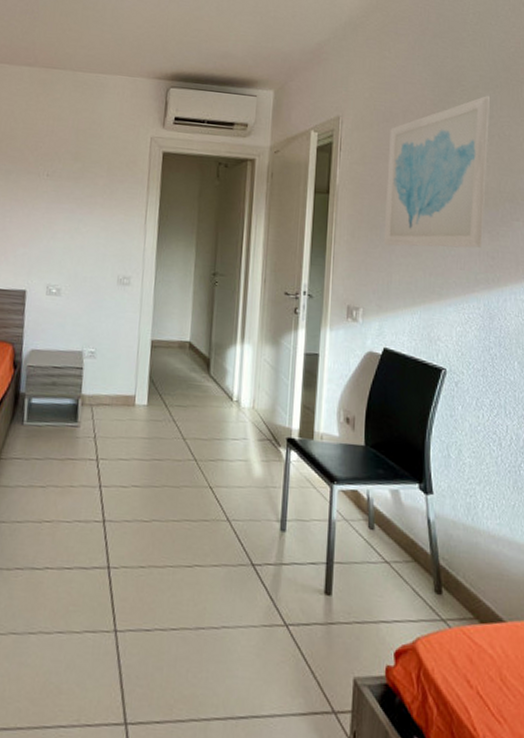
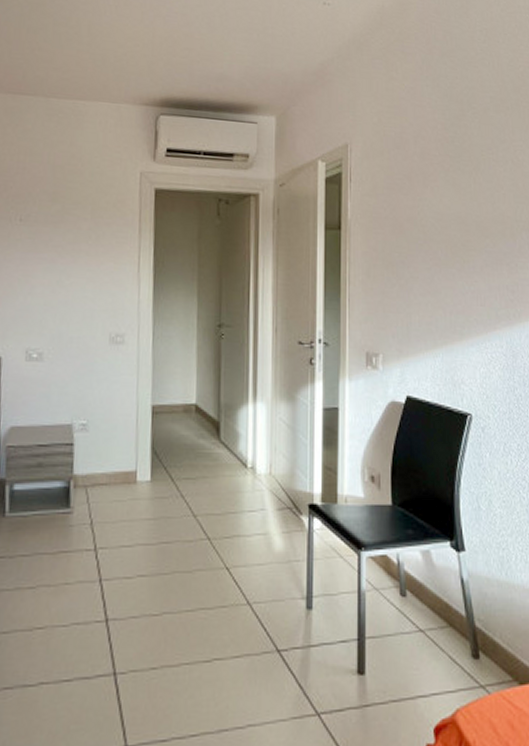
wall art: present [383,96,489,248] -> none [400,118,502,284]

